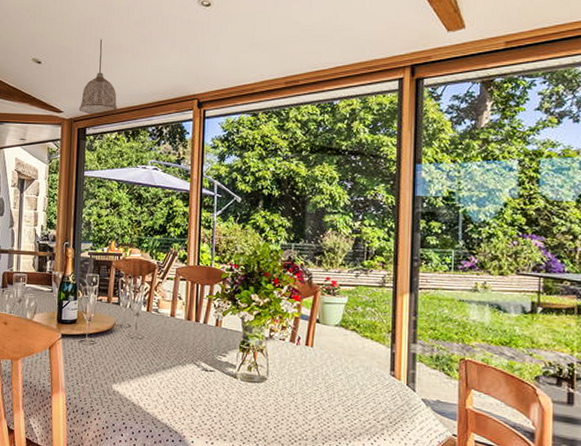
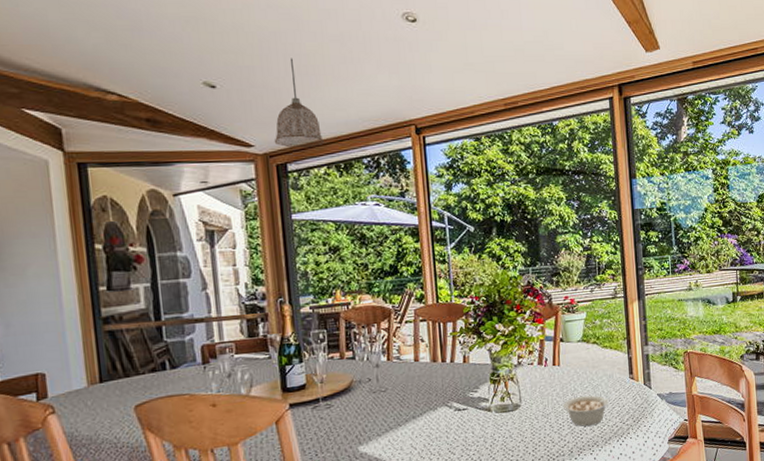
legume: none [312,382,372,416] -> present [563,392,615,427]

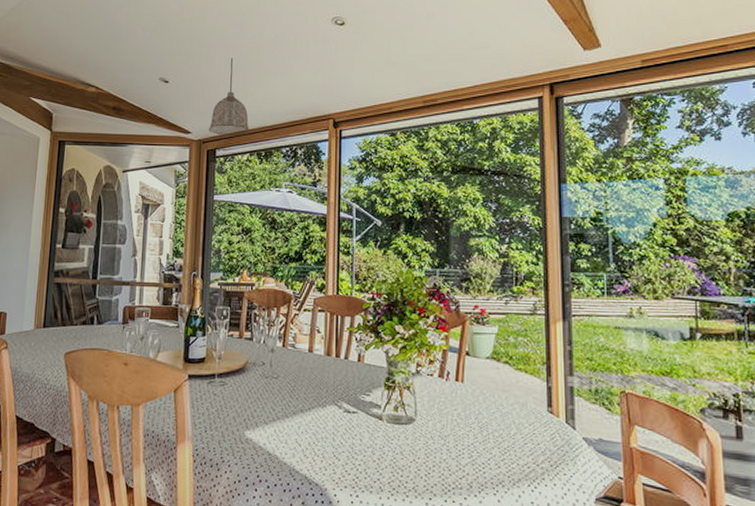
legume: present [563,392,615,427] -> none [465,422,529,460]

